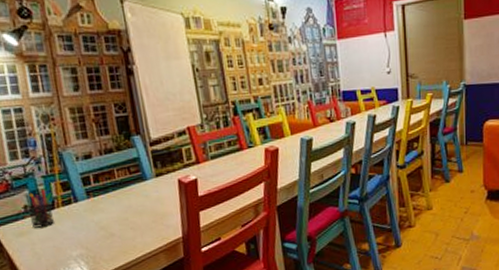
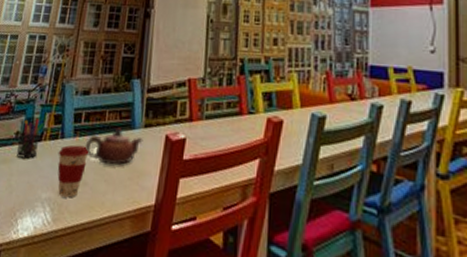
coffee cup: none [76,204,109,251] -> present [57,144,88,198]
teapot: none [101,182,158,215] -> present [84,128,143,165]

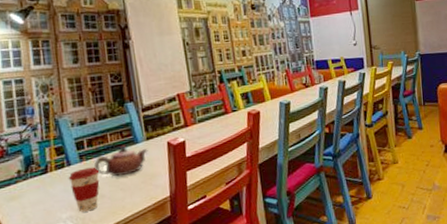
pen holder: present [15,119,45,159] -> none [20,155,47,192]

